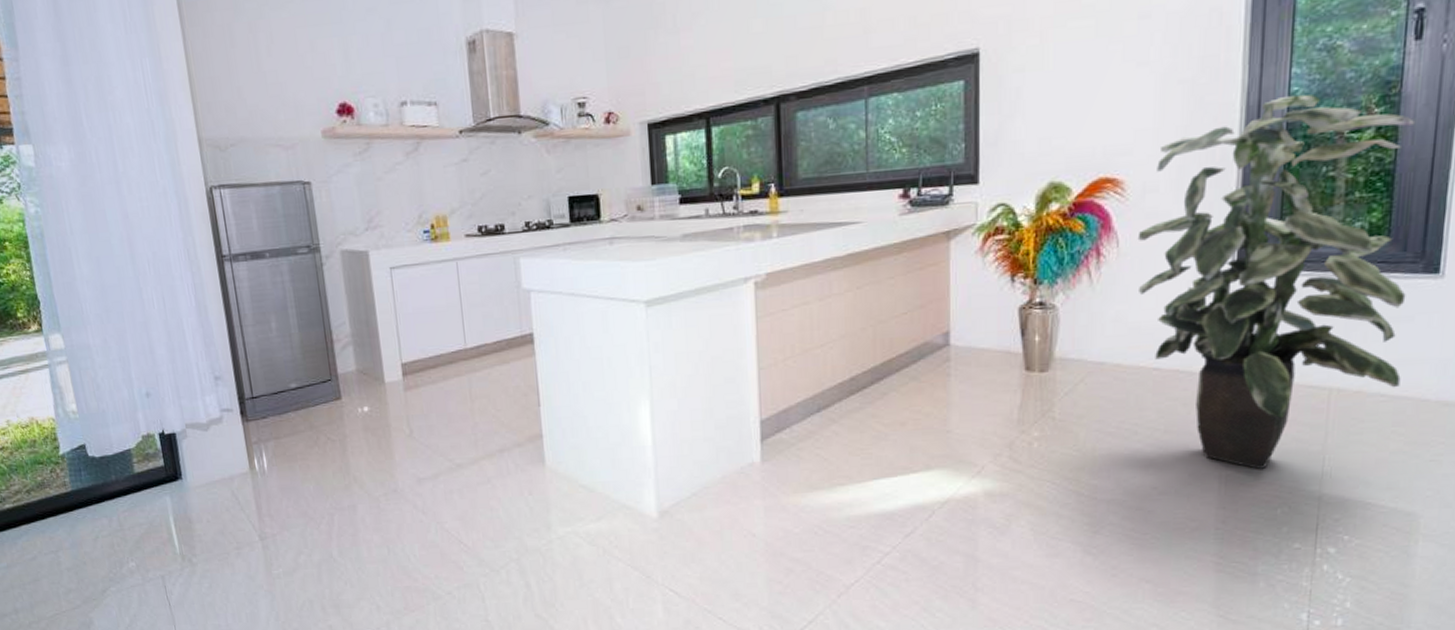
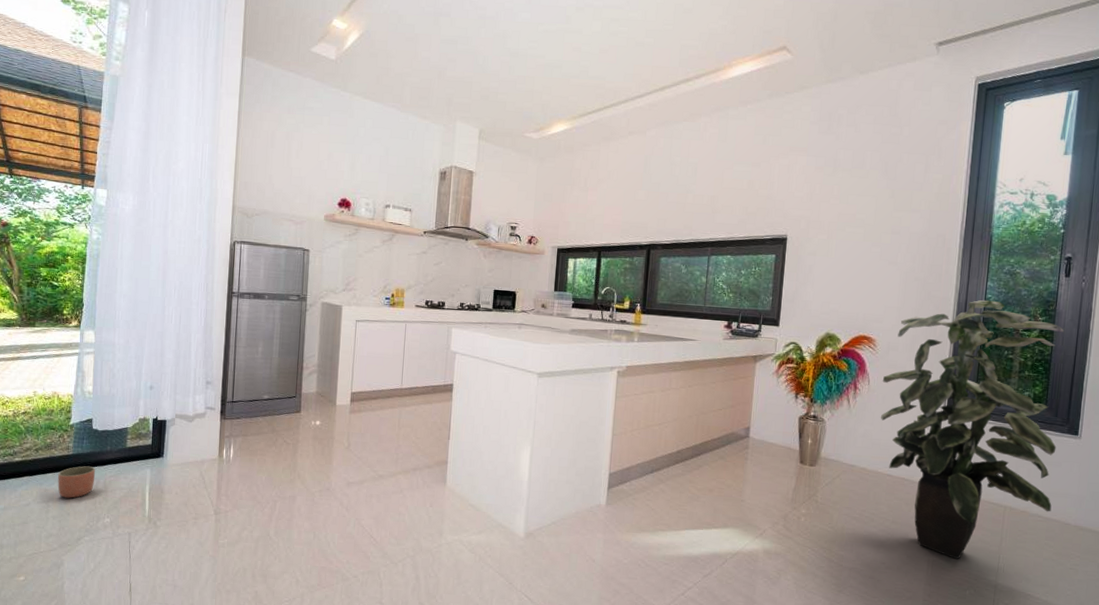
planter: none [60,502,107,545] -> present [57,466,96,499]

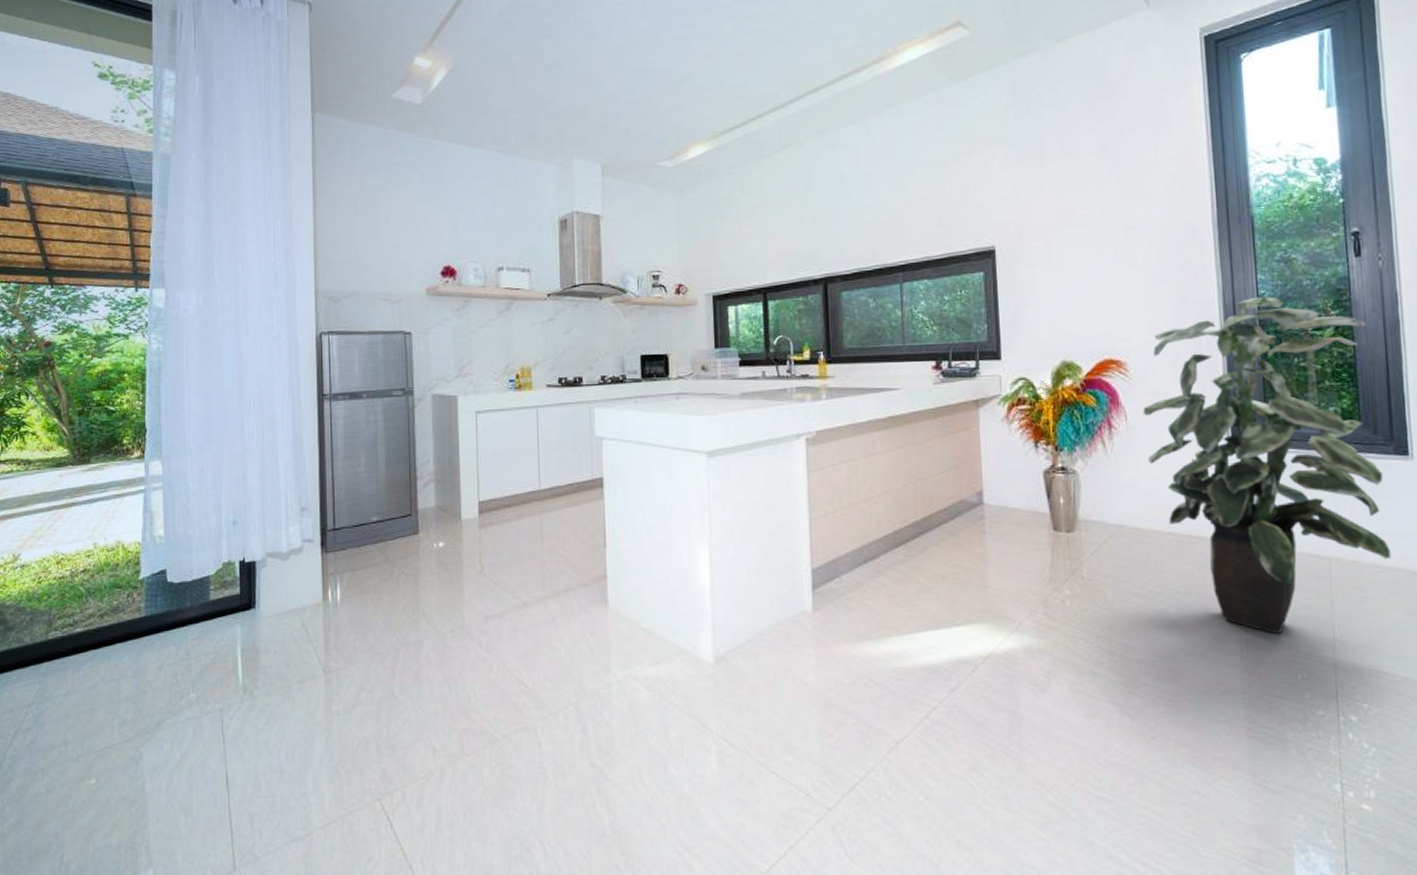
planter: present [57,466,96,499] -> none [129,629,175,673]

